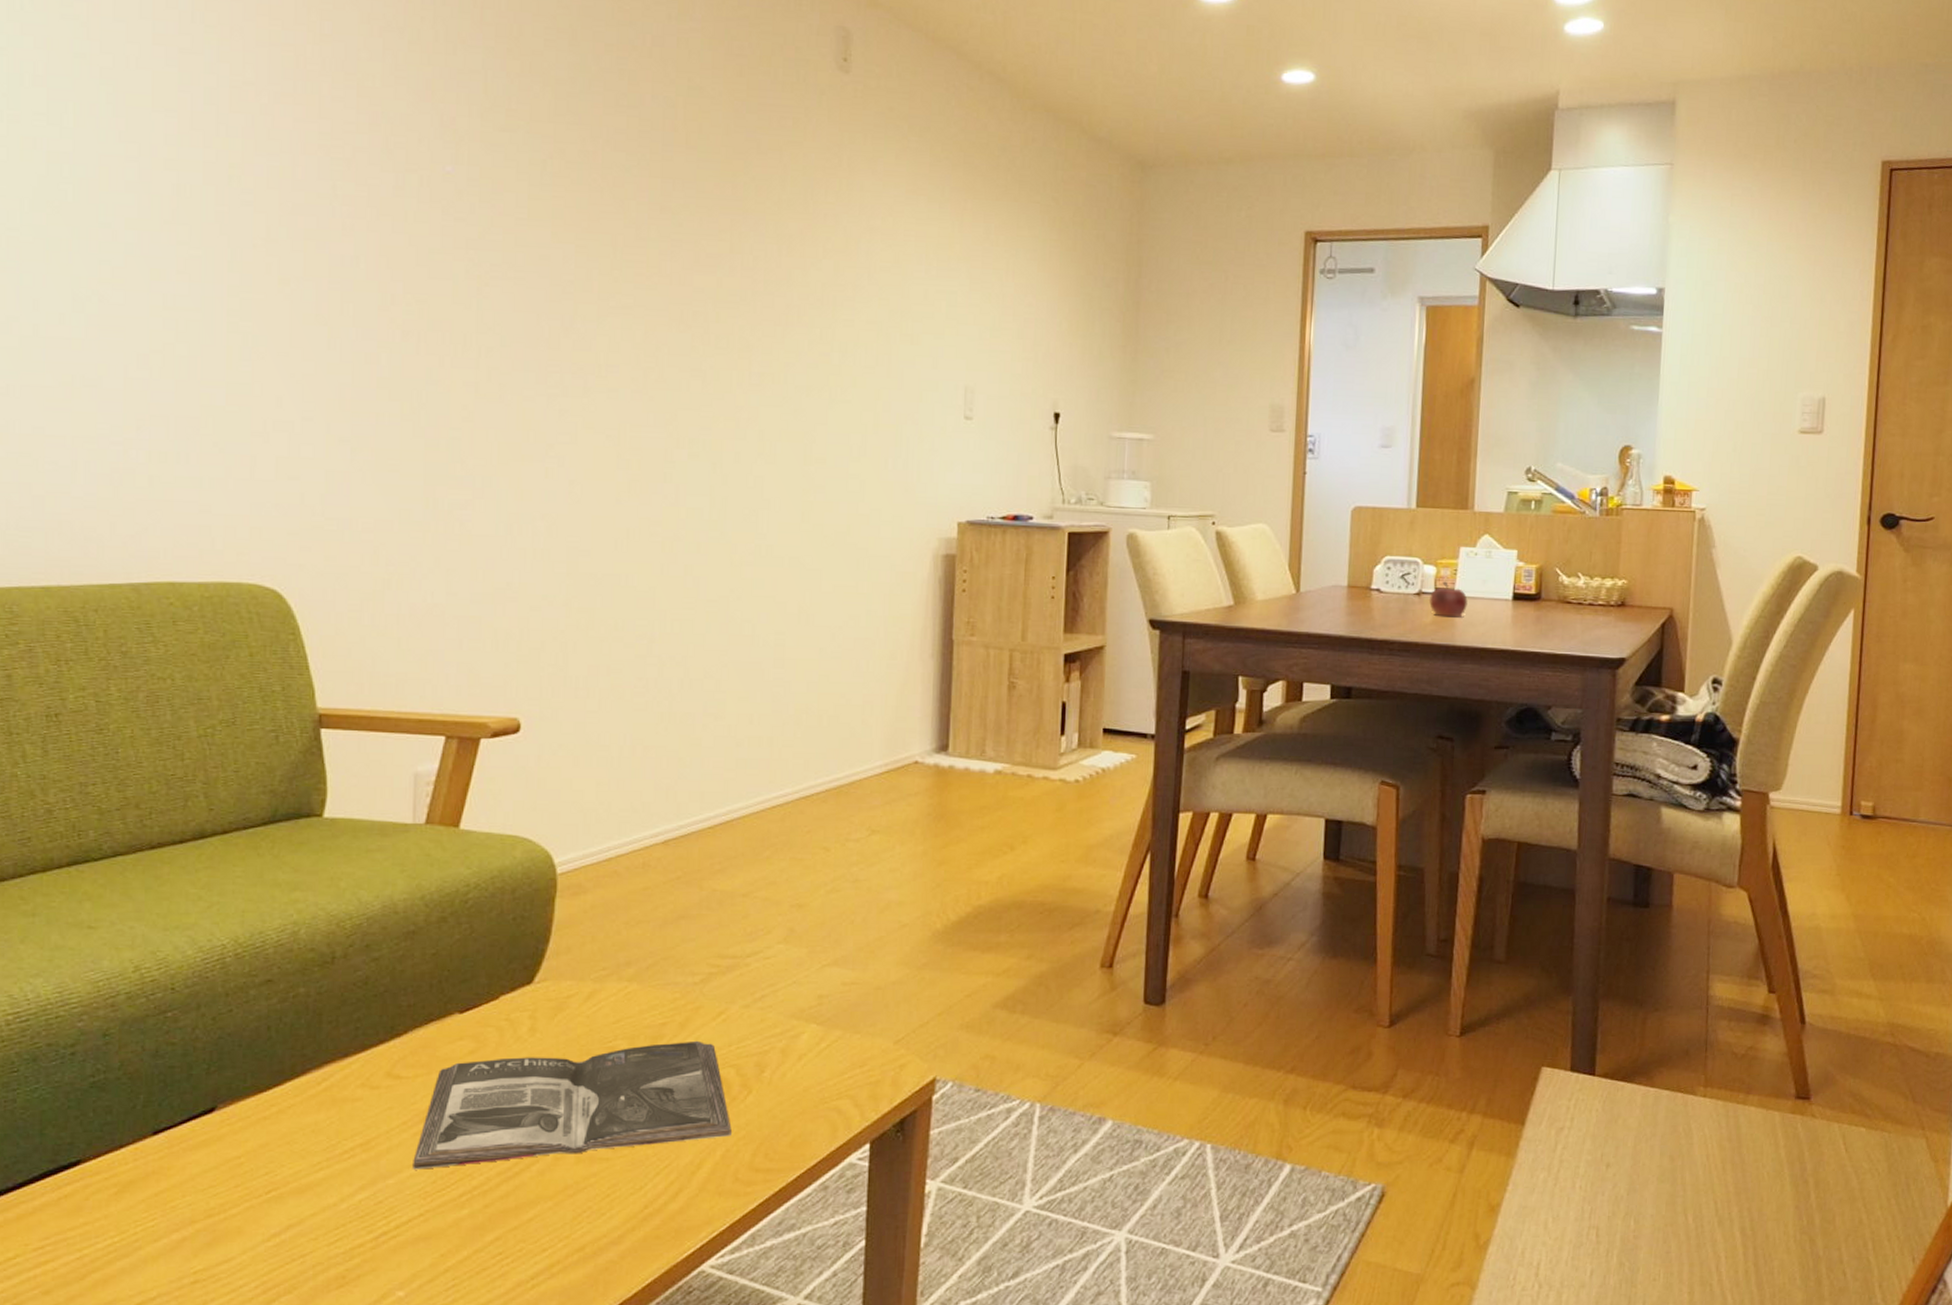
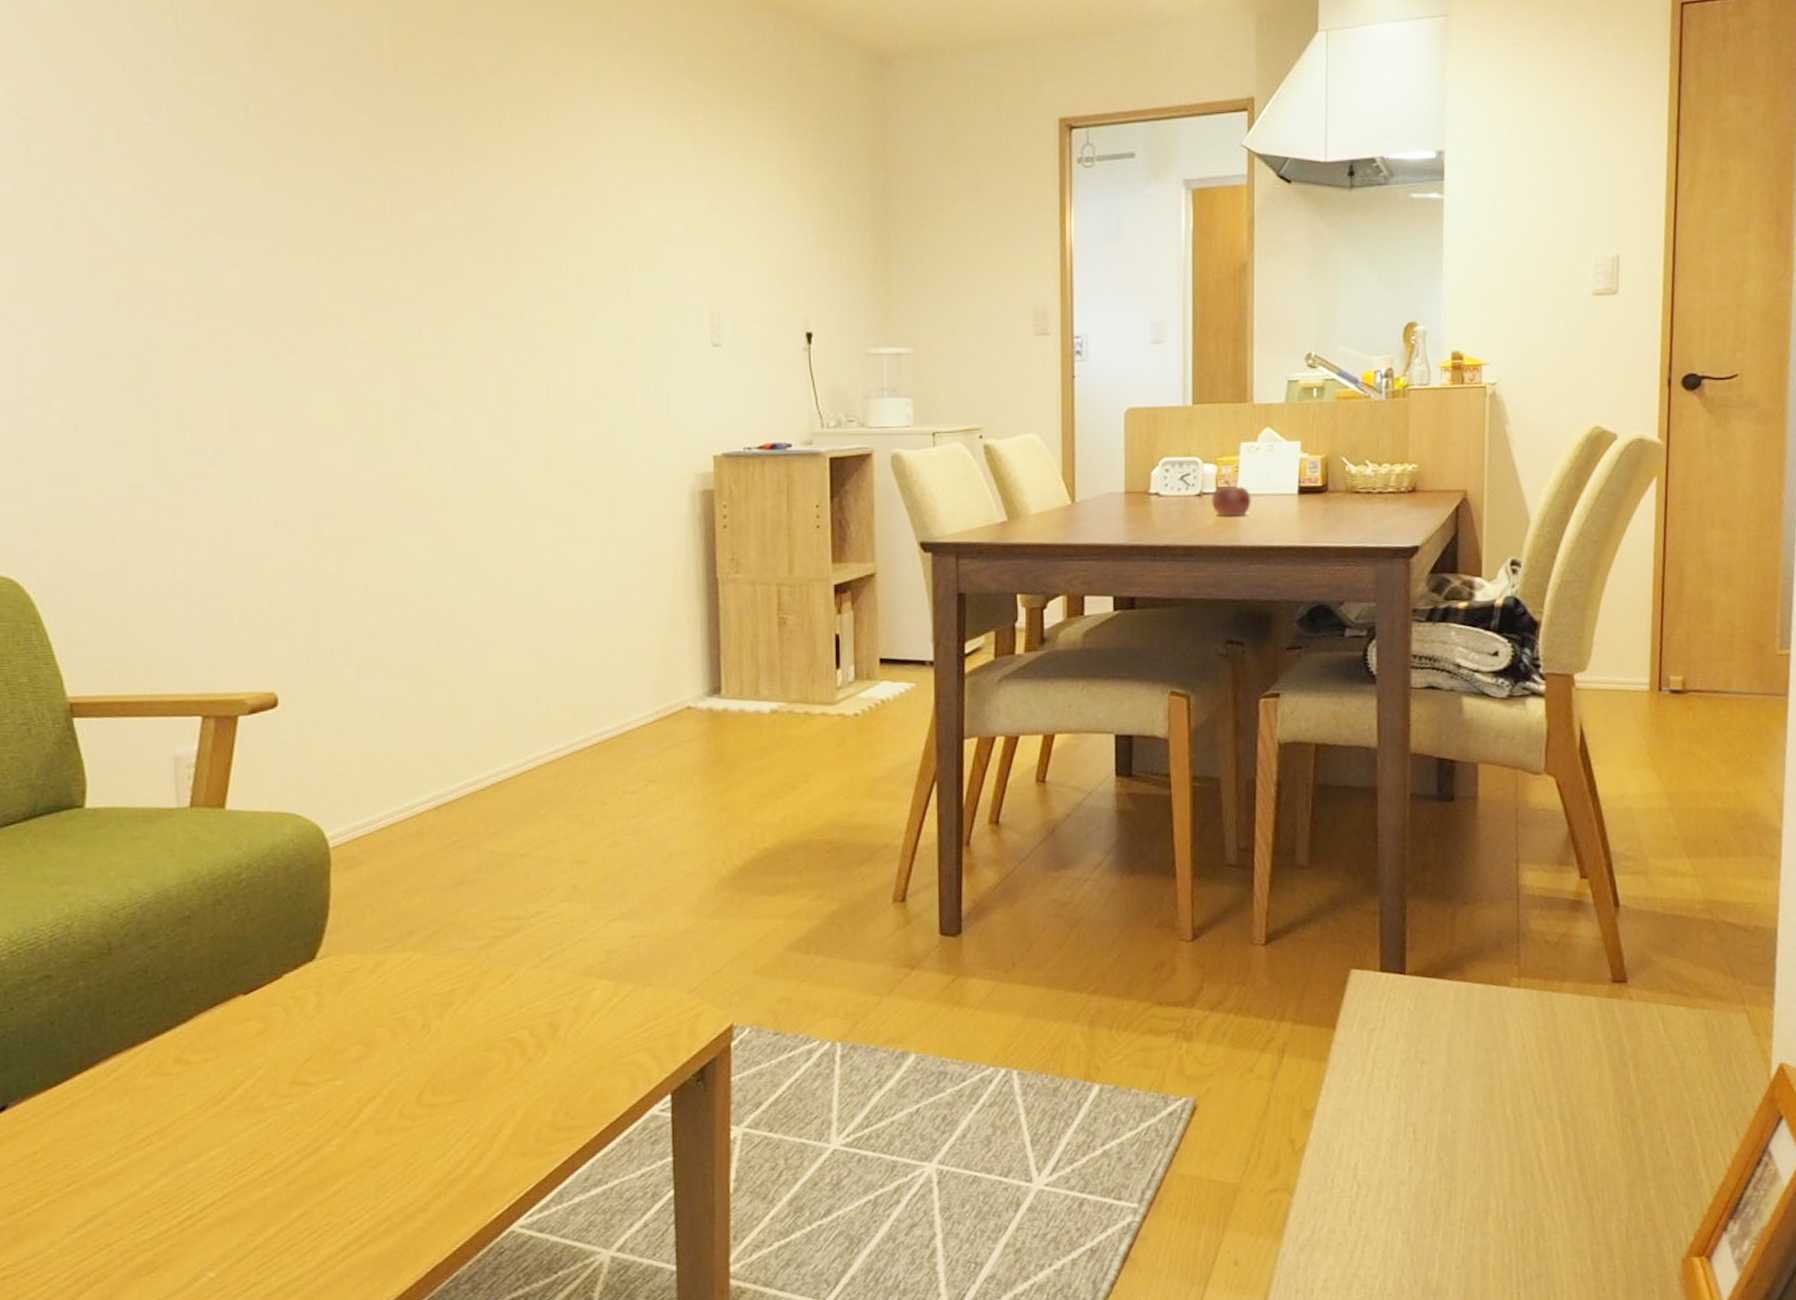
magazine: present [413,1040,732,1170] -> none [211,1004,530,1153]

